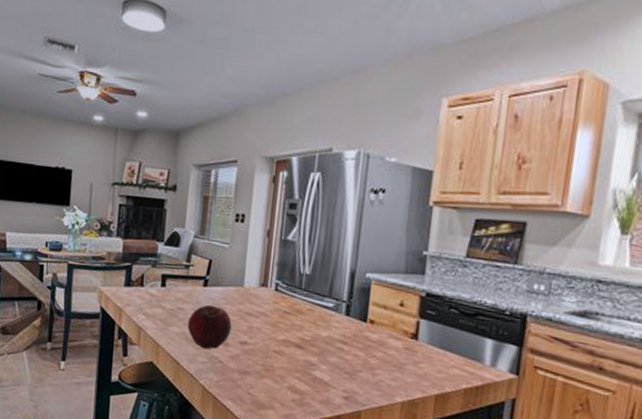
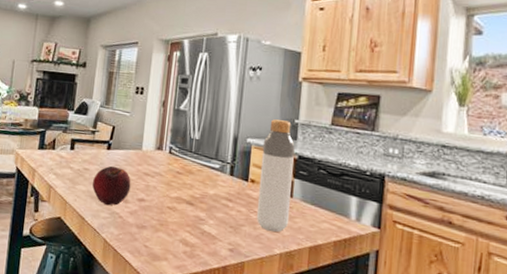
bottle: none [375,251,422,379] -> present [256,119,295,232]

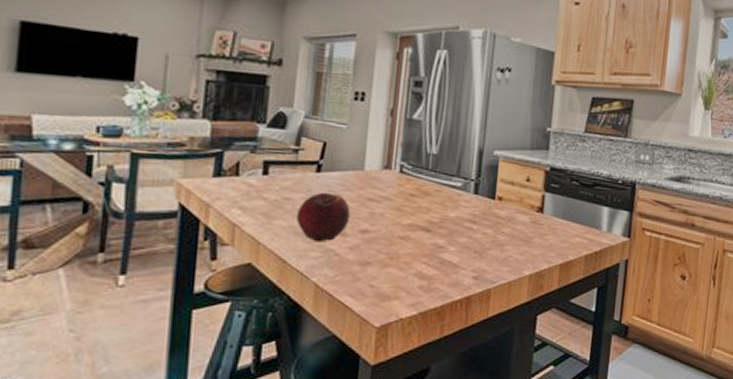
bottle: present [256,119,295,232] -> none [504,128,547,252]

